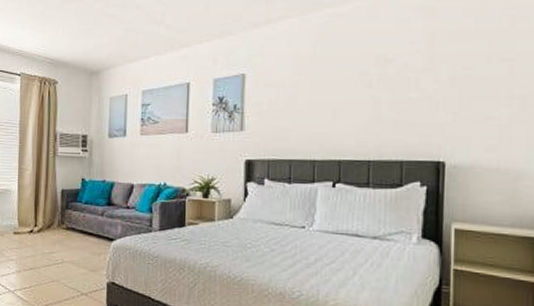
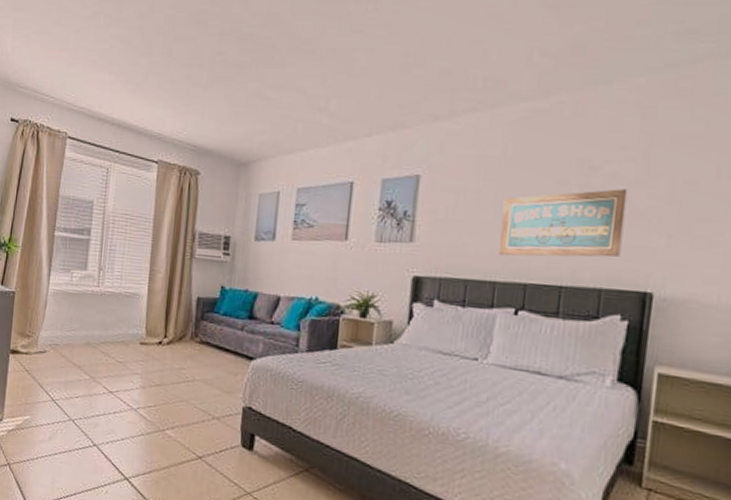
wall art: none [315,76,418,138] -> present [498,189,628,258]

